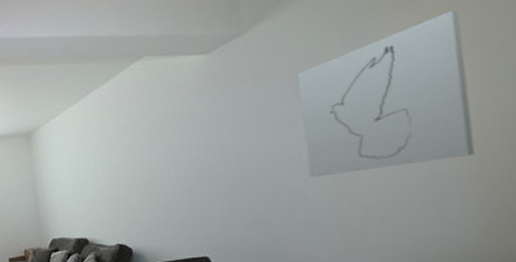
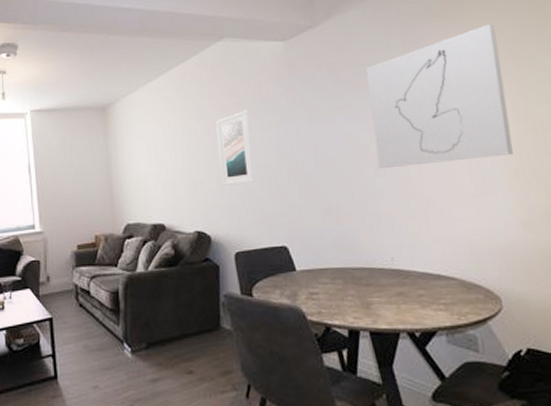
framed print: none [136,127,176,201] -> present [216,110,255,185]

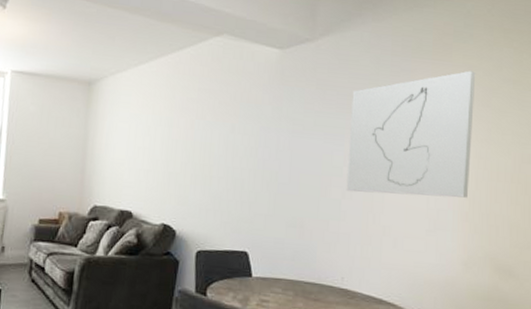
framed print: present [216,110,255,185] -> none [197,111,234,185]

